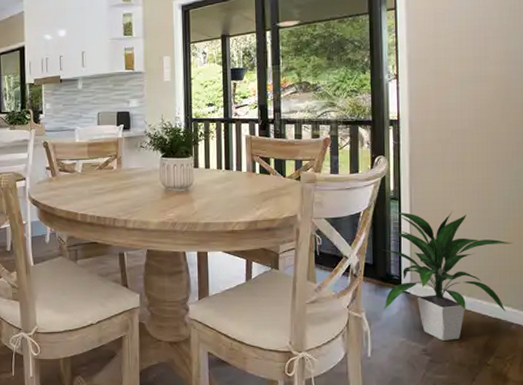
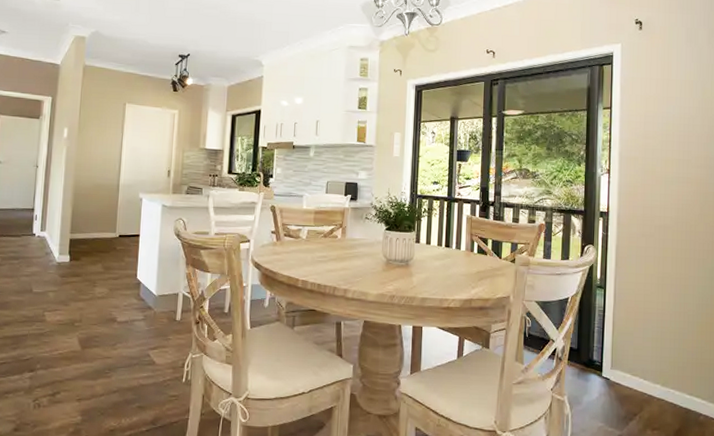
indoor plant: present [384,212,513,340] -> none [585,299,705,428]

